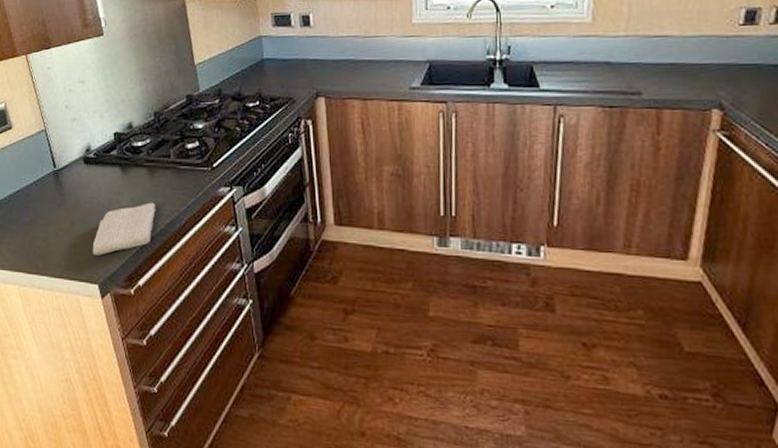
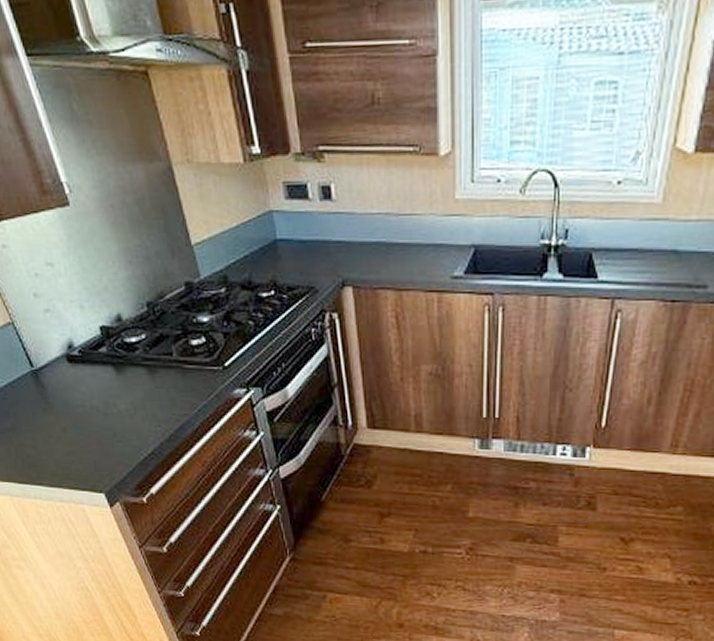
washcloth: present [93,202,156,255] -> none [92,405,162,463]

